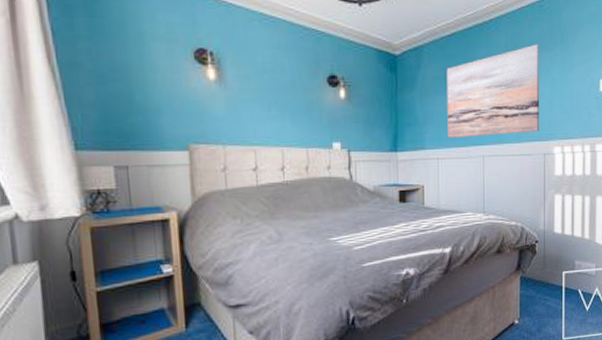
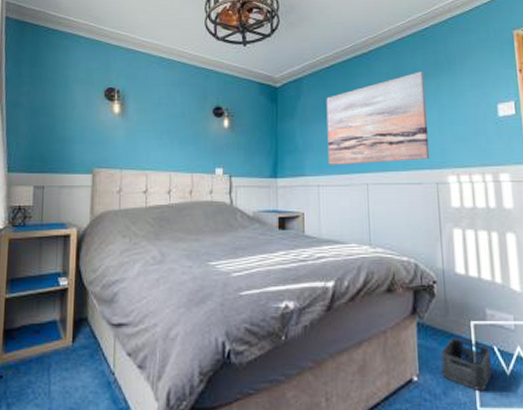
storage bin: none [538,285,577,326] -> present [440,337,493,392]

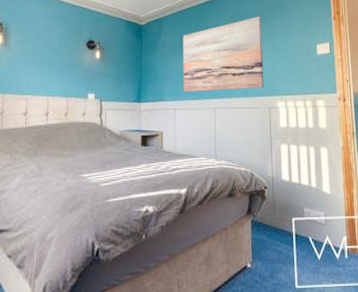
storage bin: present [440,337,493,392] -> none [269,231,308,274]

